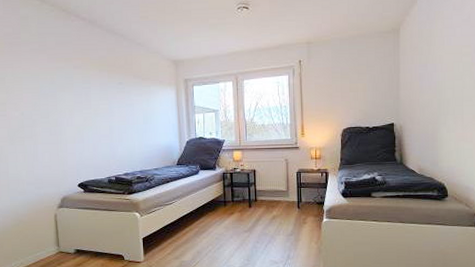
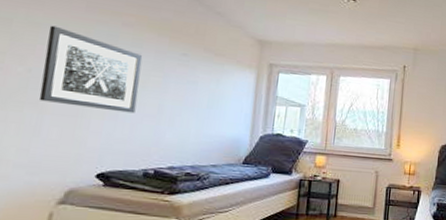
wall art: none [28,77,95,136] -> present [38,25,143,114]

